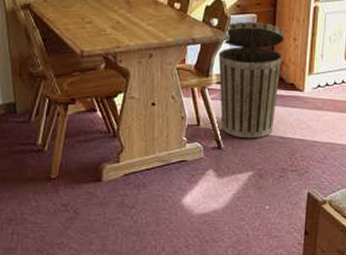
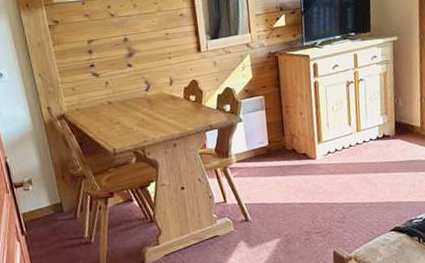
trash can: present [218,21,285,139] -> none [235,102,293,209]

